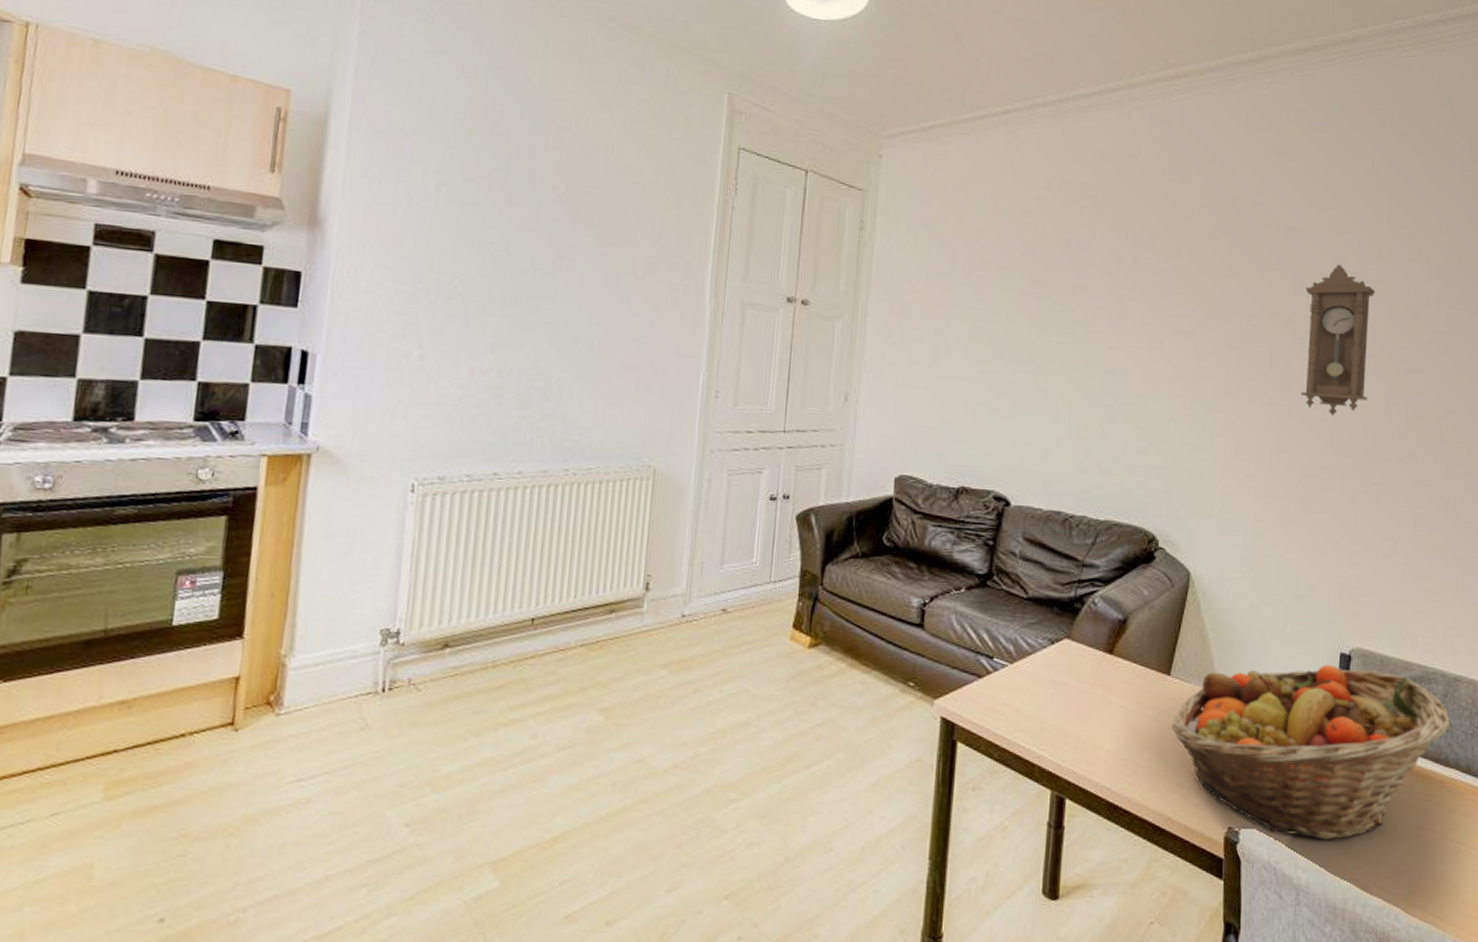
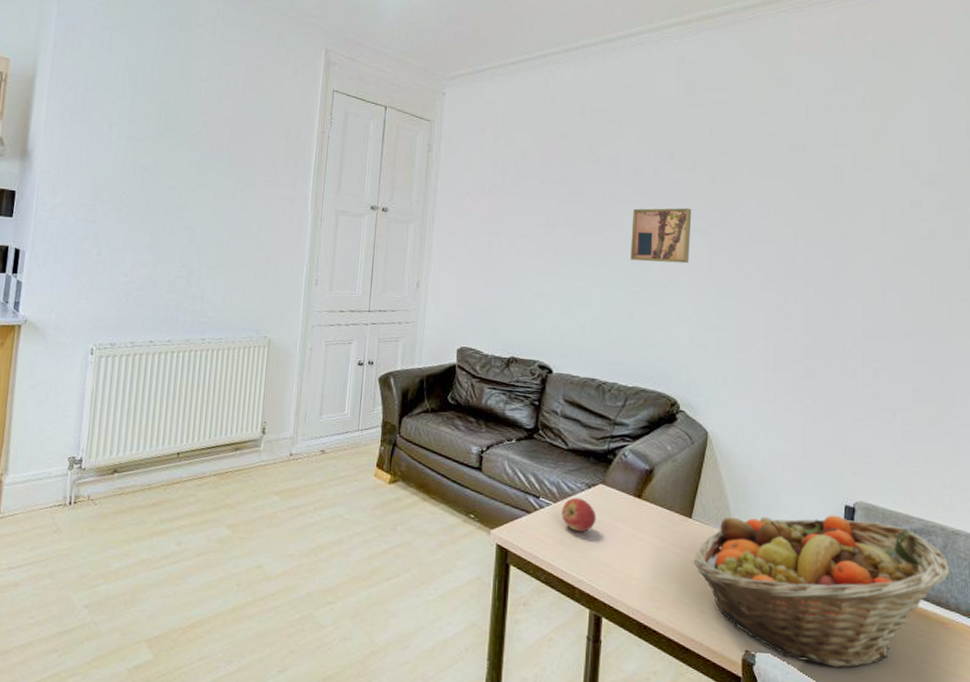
apple: none [1019,656,1061,697] -> present [561,497,597,532]
wall art: none [1104,303,1176,371] -> present [630,208,692,264]
pendulum clock: present [1301,264,1376,417] -> none [805,173,871,302]

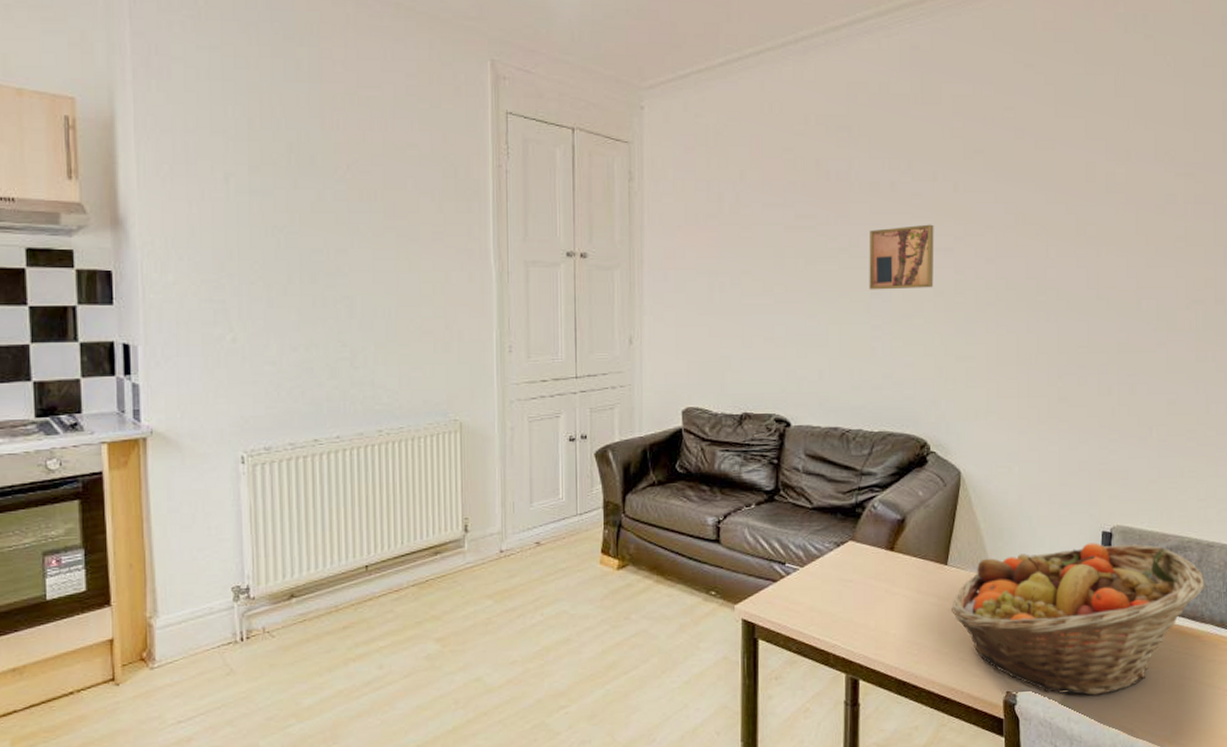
apple: present [561,497,597,532] -> none [810,558,848,594]

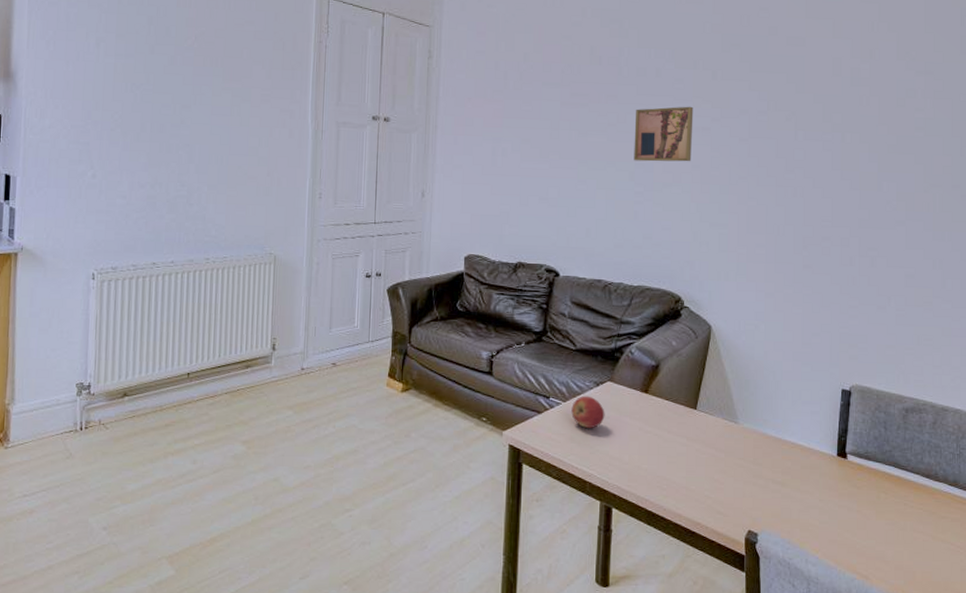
apple: none [810,558,848,594] -> present [571,395,605,428]
fruit basket: present [950,543,1206,695] -> none [698,399,940,541]

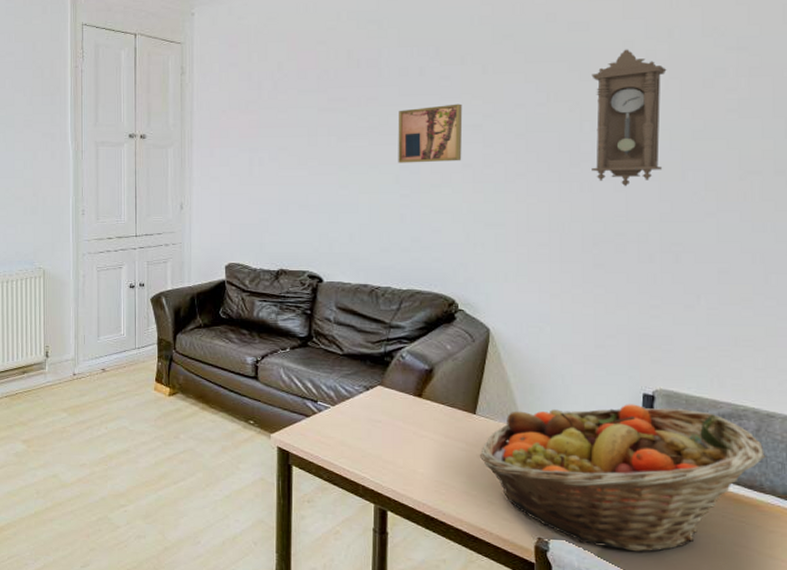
apple: present [571,395,605,428] -> none [341,400,376,432]
fruit basket: none [698,399,940,541] -> present [479,404,766,552]
pendulum clock: none [804,65,868,194] -> present [591,49,667,187]

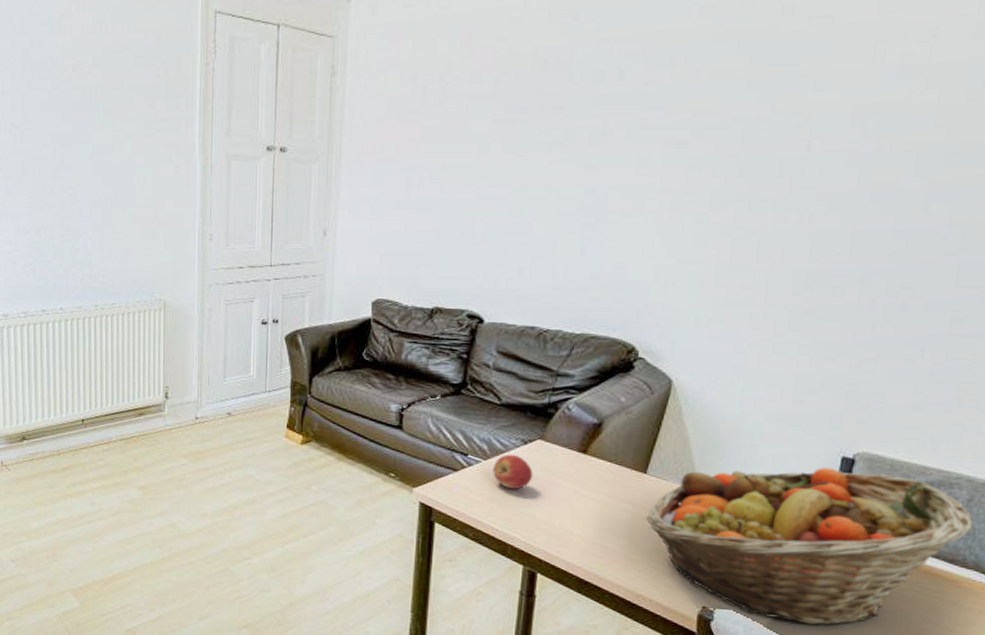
apple: none [341,400,376,432] -> present [493,454,533,489]
wall art: present [398,103,463,163] -> none [583,116,667,187]
pendulum clock: present [591,49,667,187] -> none [815,51,924,220]

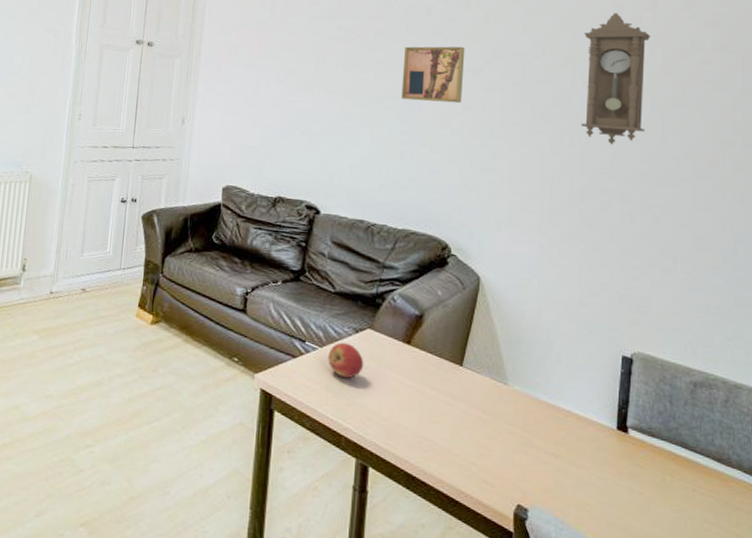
wall art: none [583,116,667,187] -> present [401,46,465,104]
fruit basket: present [645,467,975,626] -> none [464,365,734,525]
pendulum clock: none [815,51,924,220] -> present [581,12,651,145]

